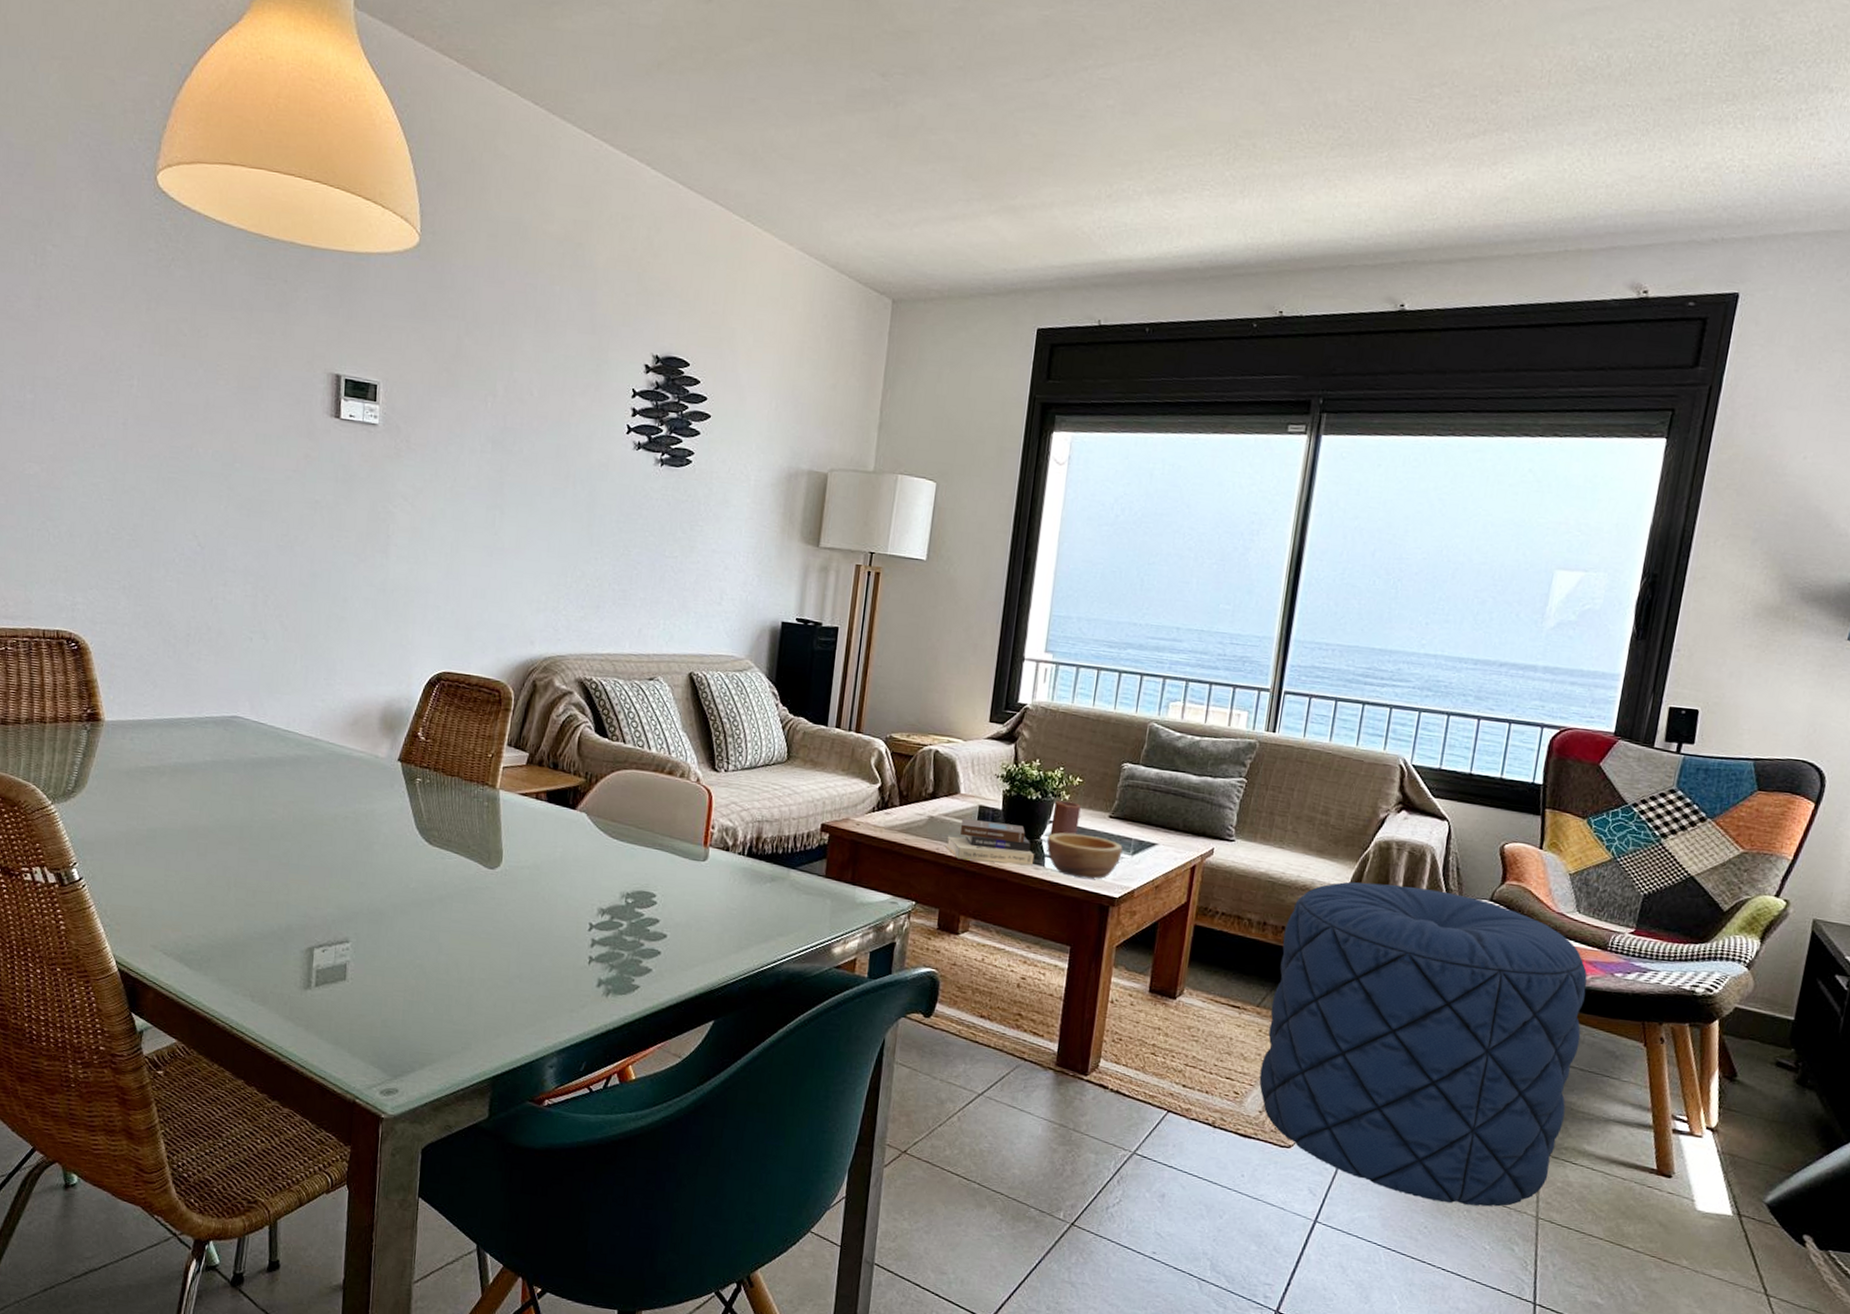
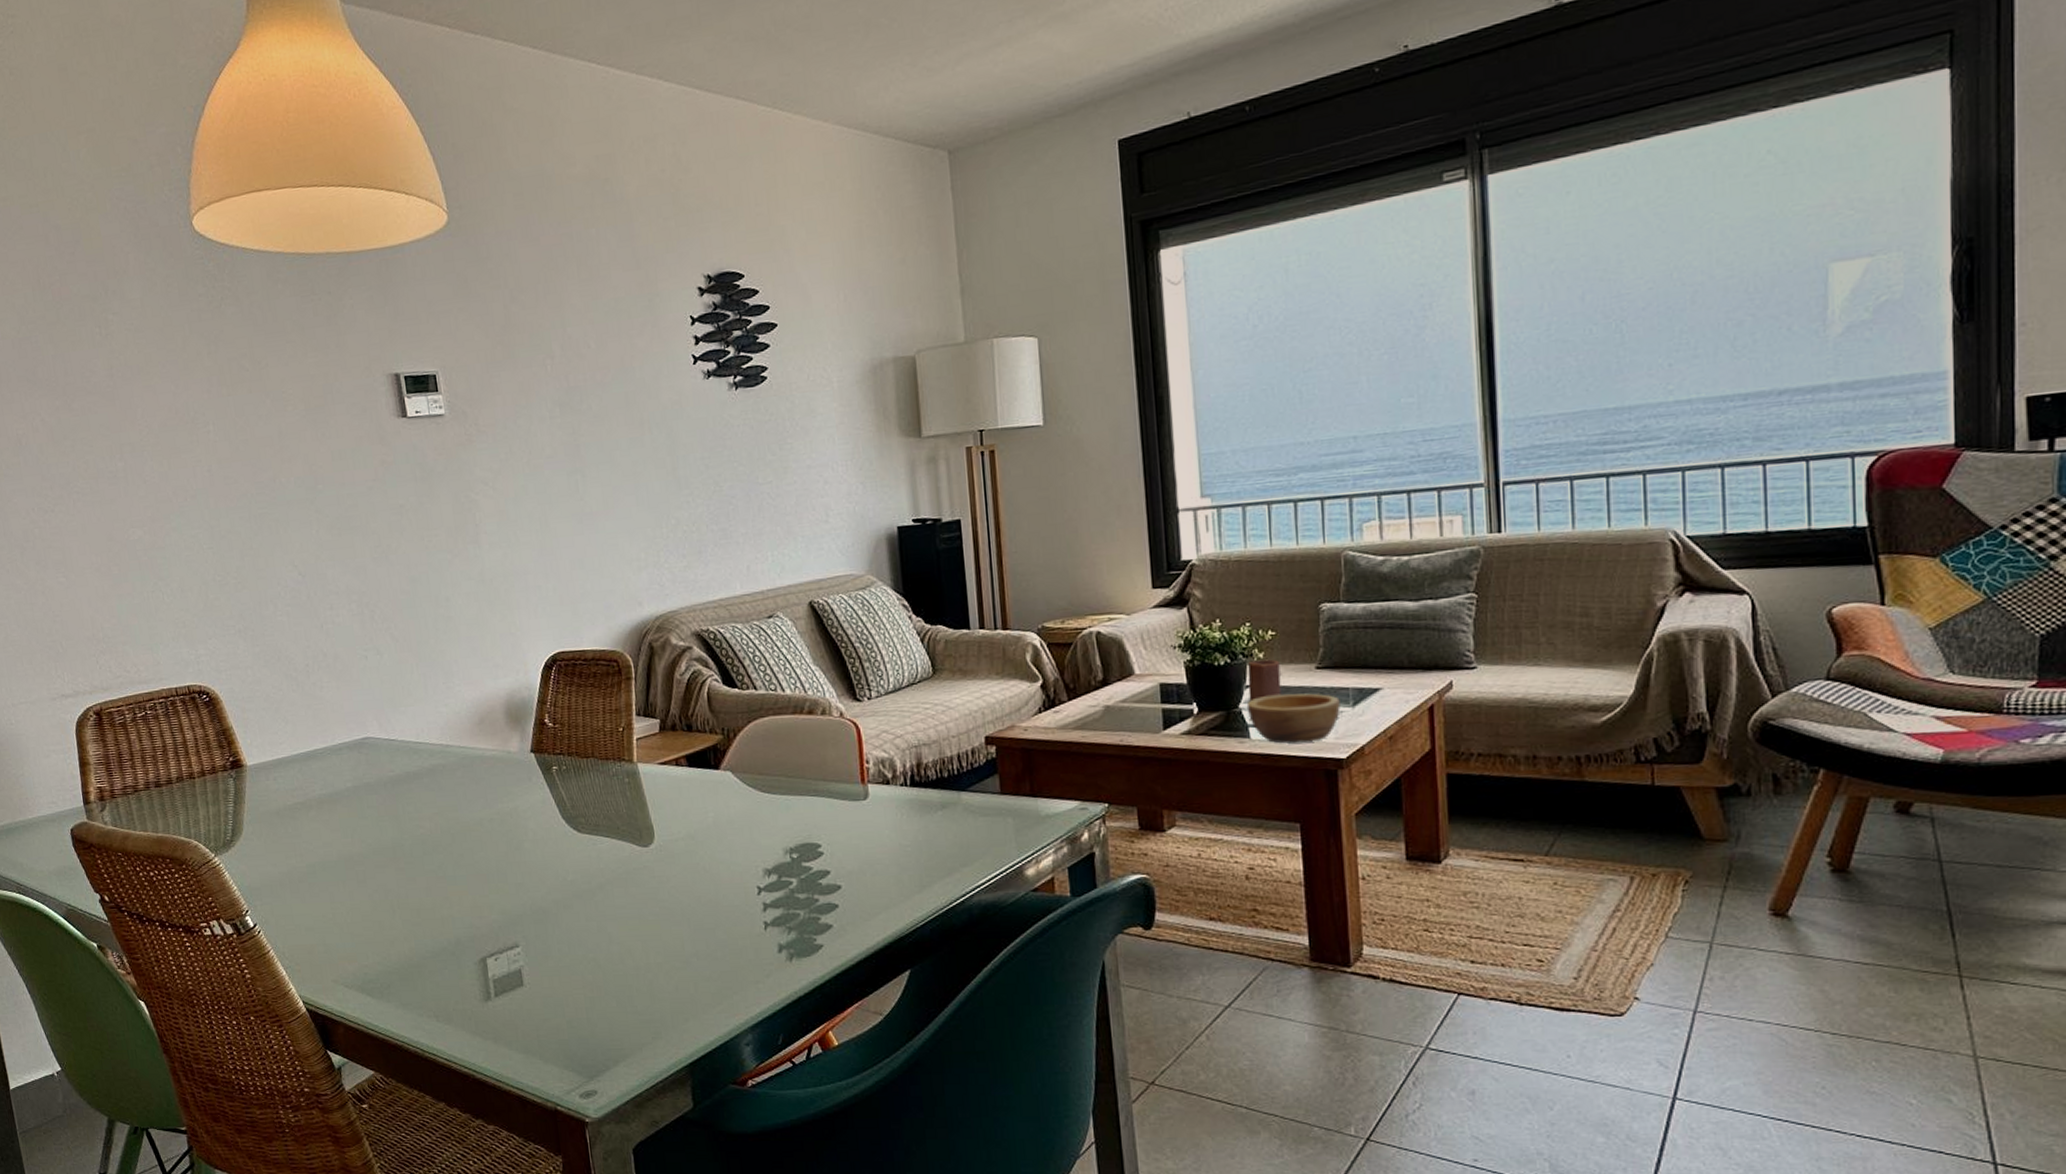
books: present [945,817,1035,865] -> none [1129,697,1237,748]
pouf: present [1259,881,1588,1207] -> none [1561,679,1989,1055]

